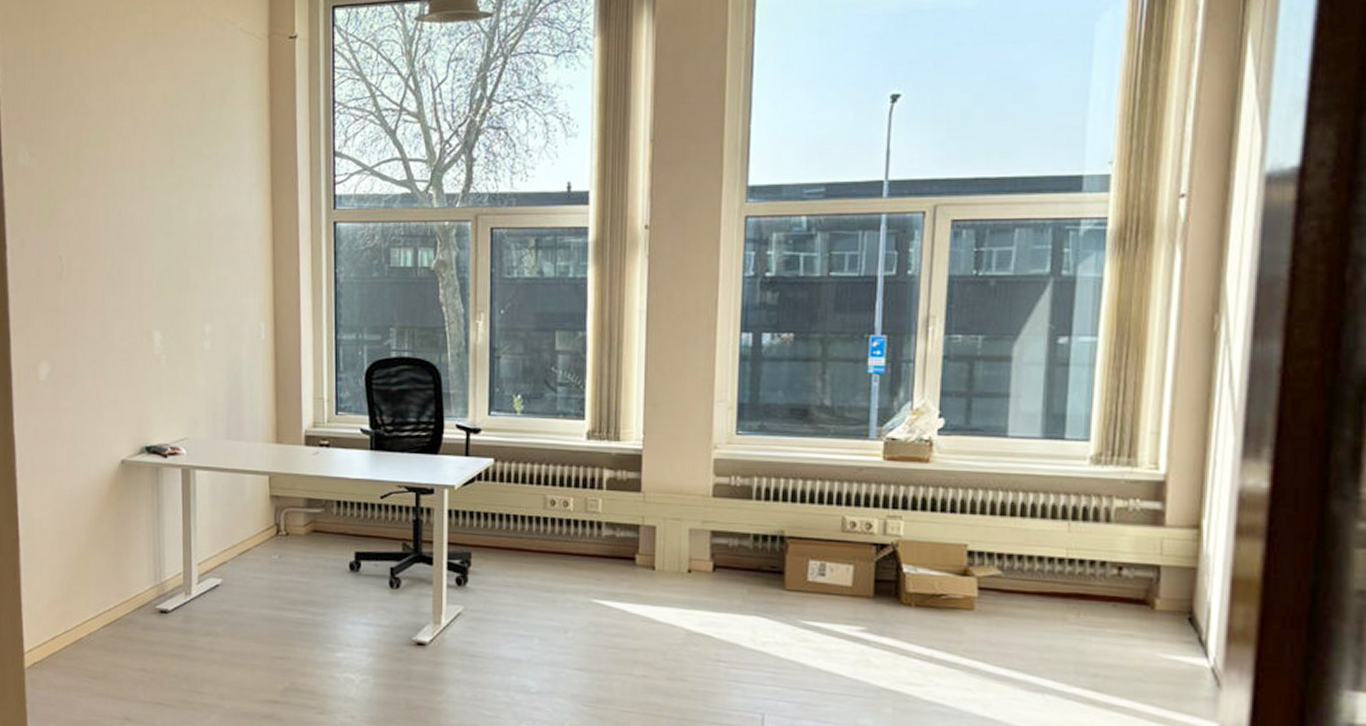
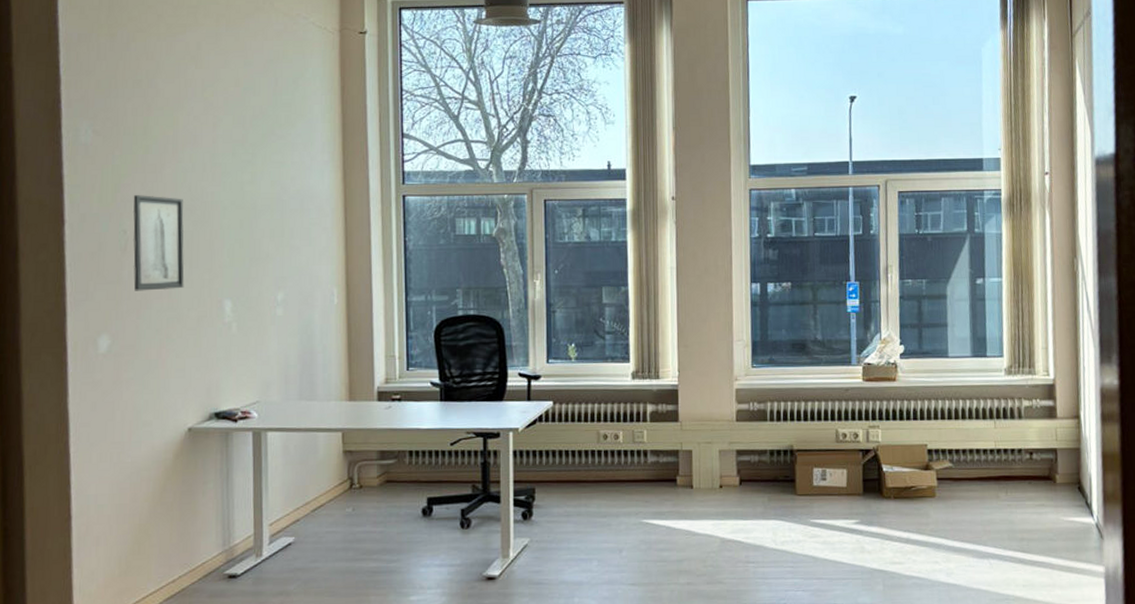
wall art: none [67,220,116,319] -> present [133,195,185,291]

